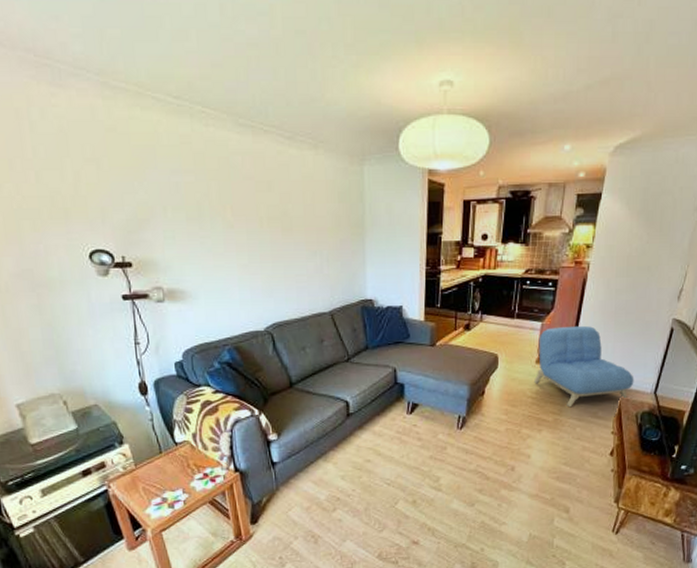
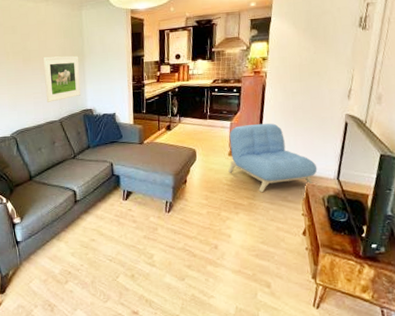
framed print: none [309,227,359,288] -> present [42,56,80,102]

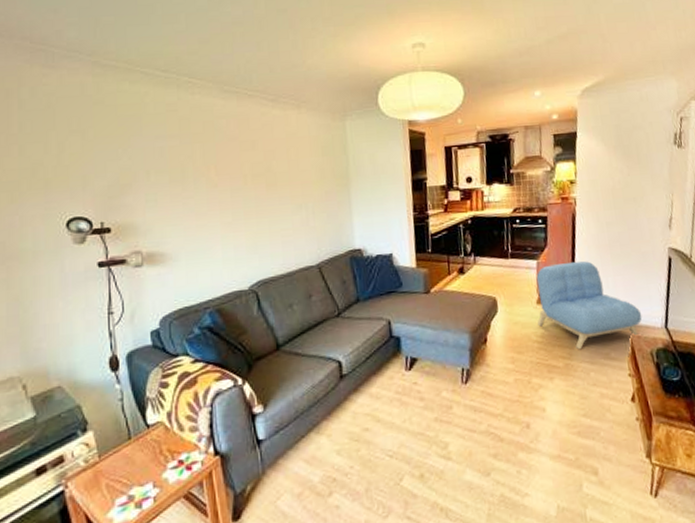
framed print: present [42,56,80,102] -> none [293,179,345,242]

